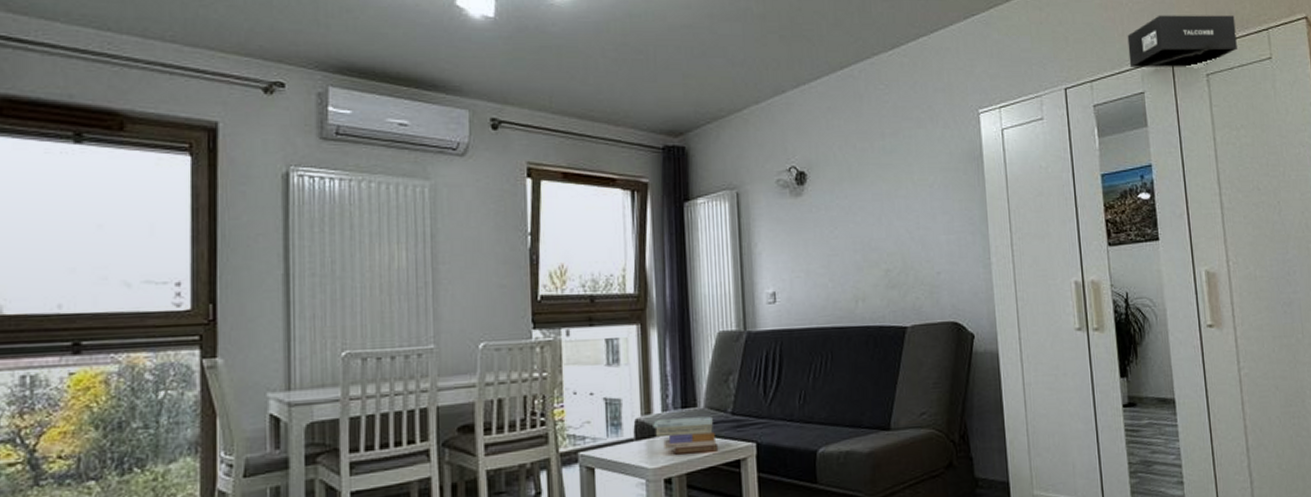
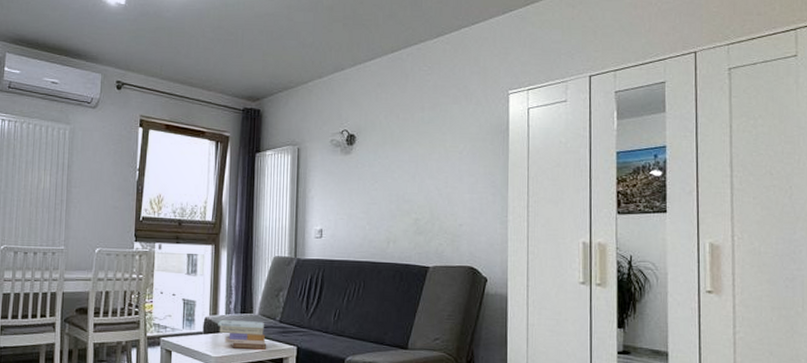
box: present [1127,15,1237,67] -> none [653,14,763,61]

